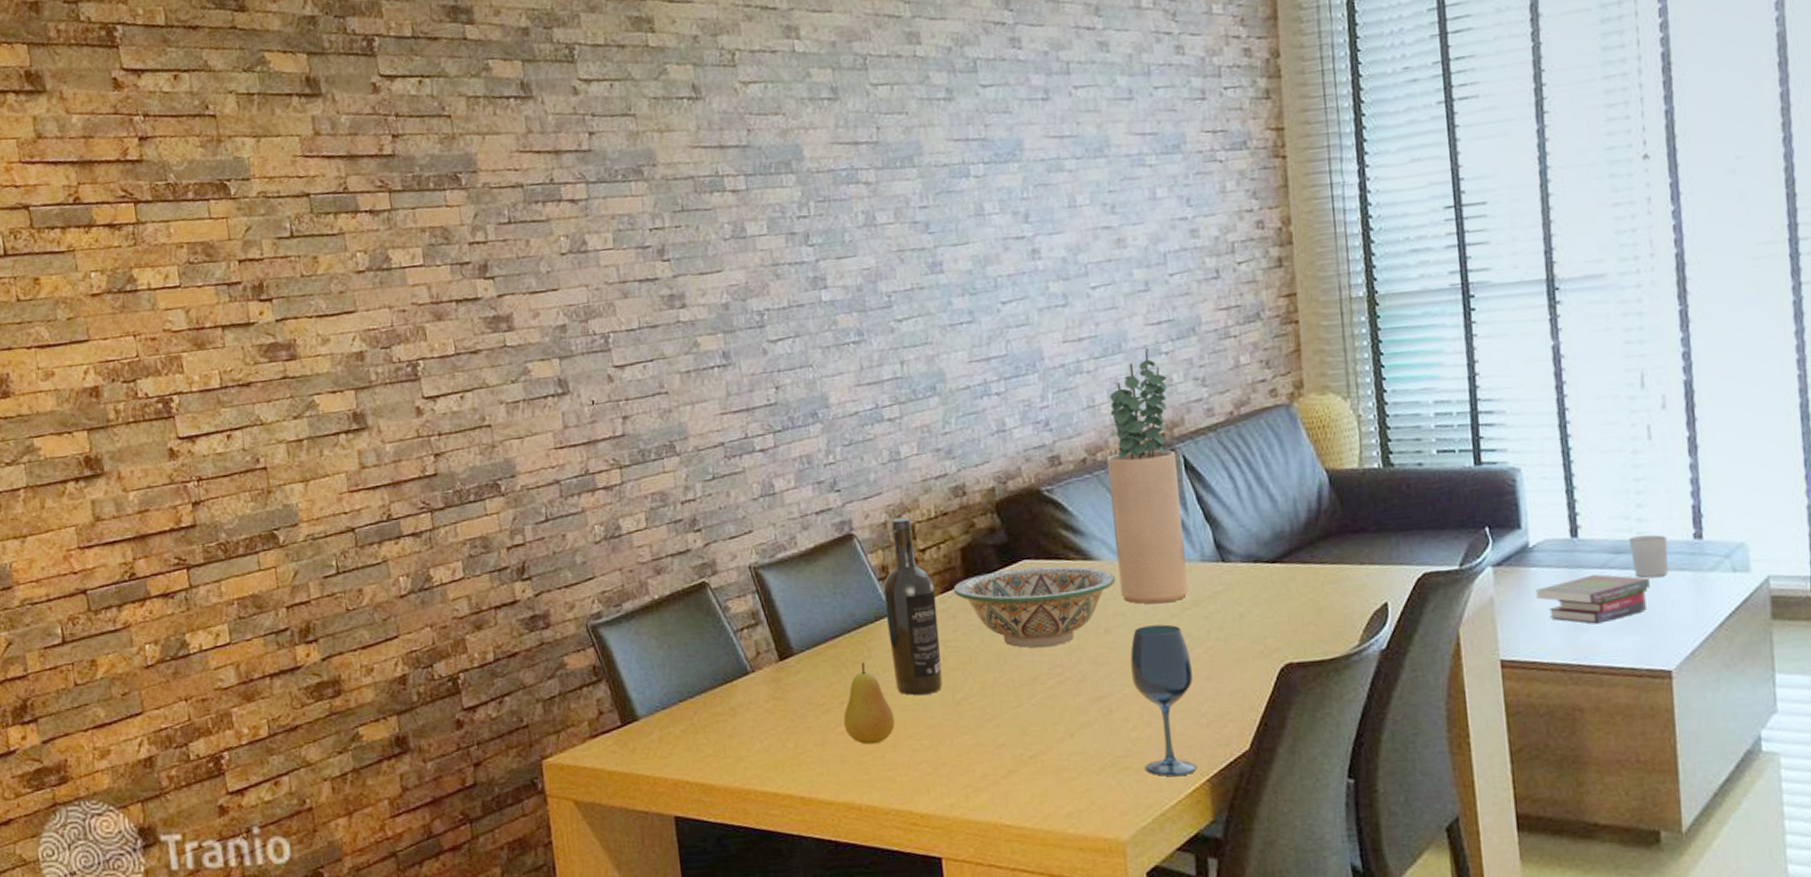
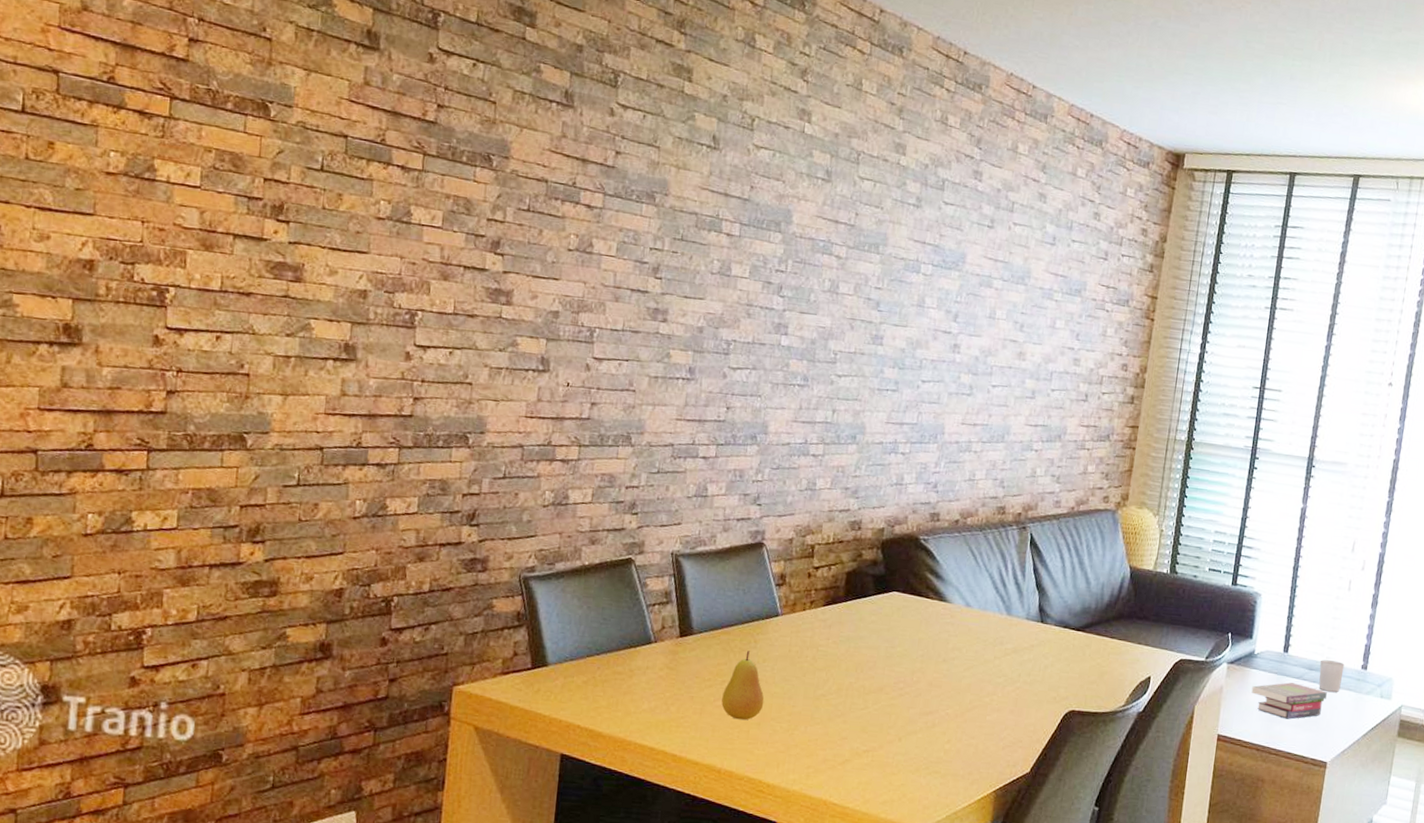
wine bottle: present [883,517,943,695] -> none [771,537,820,686]
decorative bowl: present [953,566,1117,648] -> none [833,596,961,665]
vase: present [1106,347,1188,604] -> none [961,442,1033,647]
wineglass: present [1130,624,1198,777] -> none [949,662,1002,785]

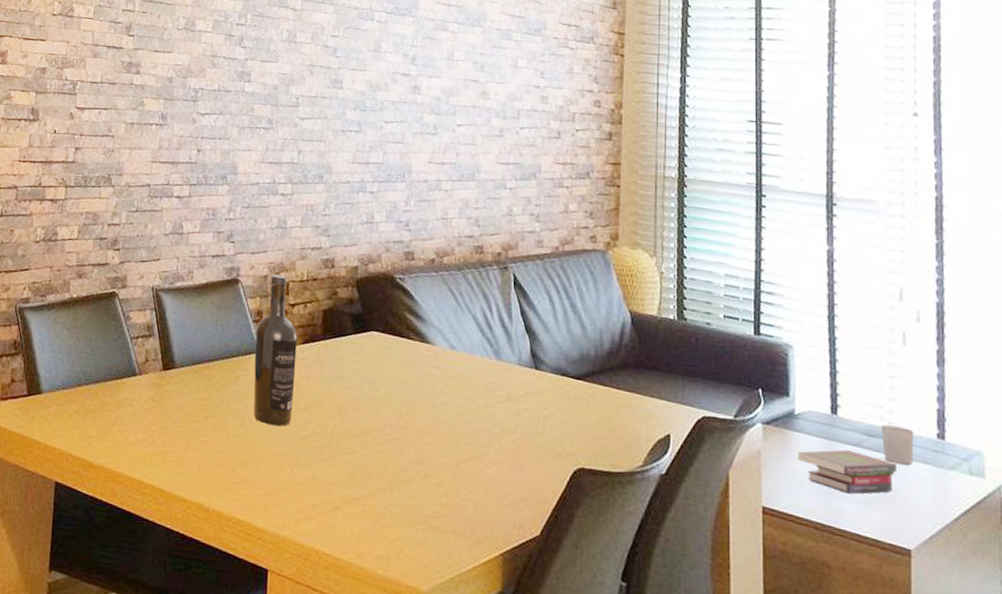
fruit: present [721,651,764,720] -> none [206,387,248,458]
wine bottle: none [771,537,820,686] -> present [253,274,297,426]

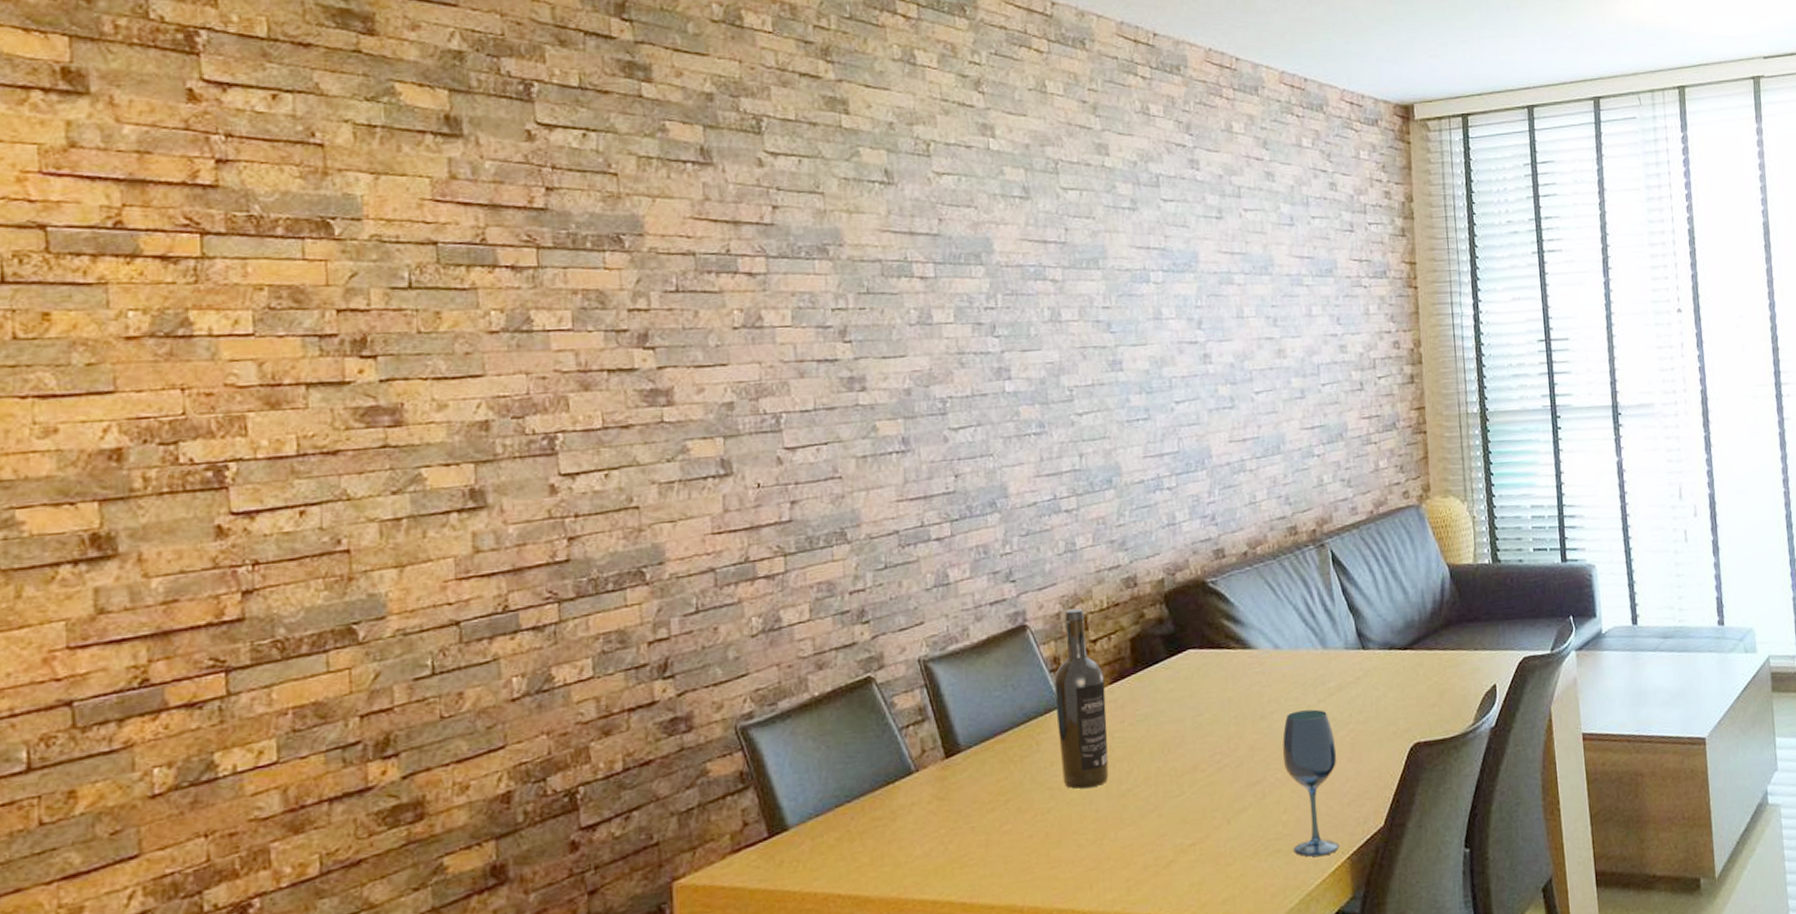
wineglass: none [448,408,500,546] -> present [1282,709,1340,857]
books: present [797,449,896,494] -> none [1607,656,1689,699]
candle holder: present [882,425,914,465] -> none [1674,622,1701,659]

